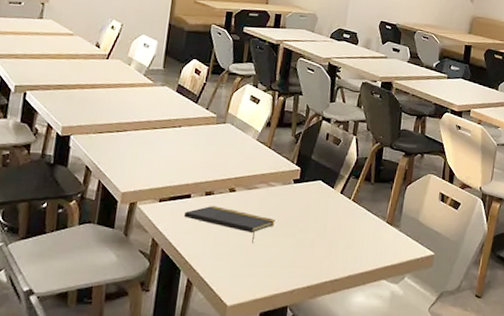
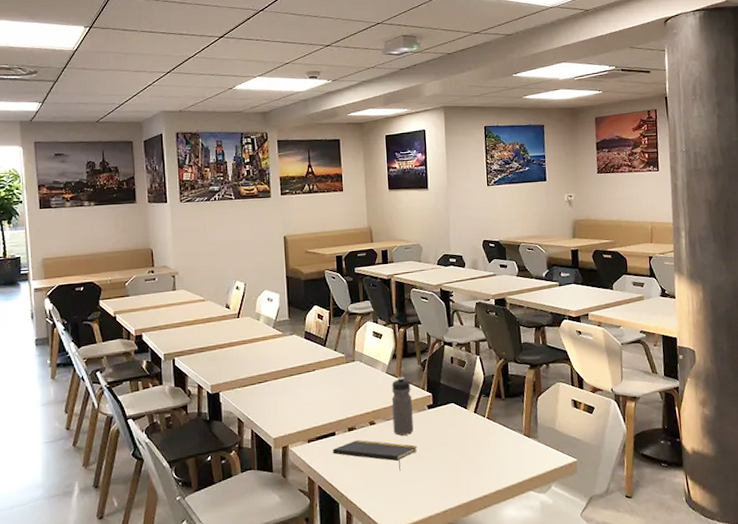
water bottle: none [253,145,281,207] -> present [391,376,414,436]

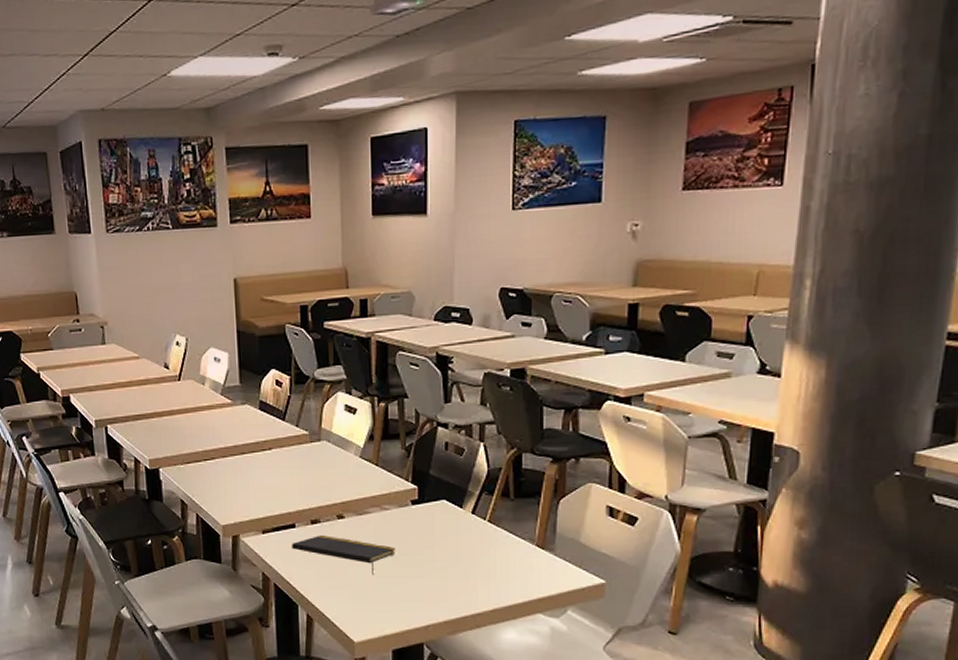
water bottle: present [391,376,414,436] -> none [366,462,392,534]

